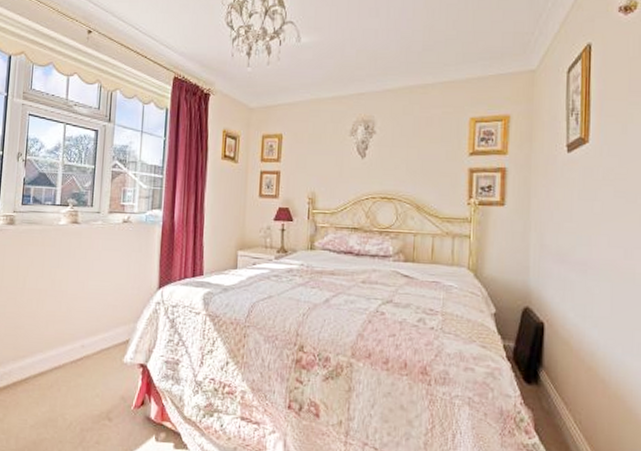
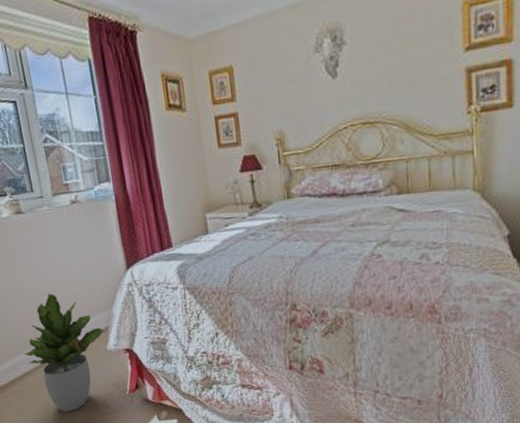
potted plant: none [44,300,124,419] -> present [24,293,104,412]

